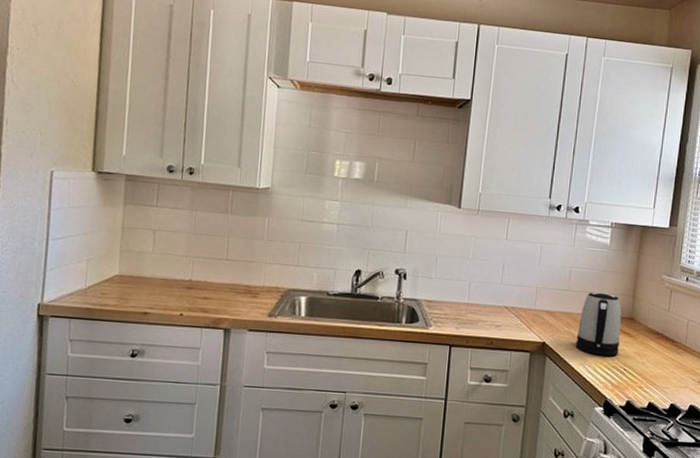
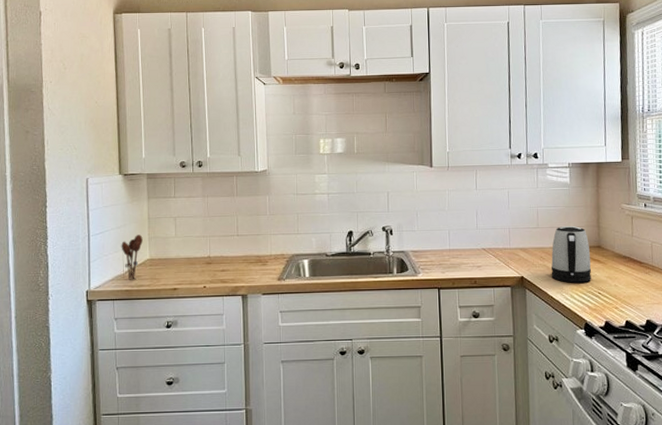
utensil holder: none [85,245,113,297] -> present [121,235,143,280]

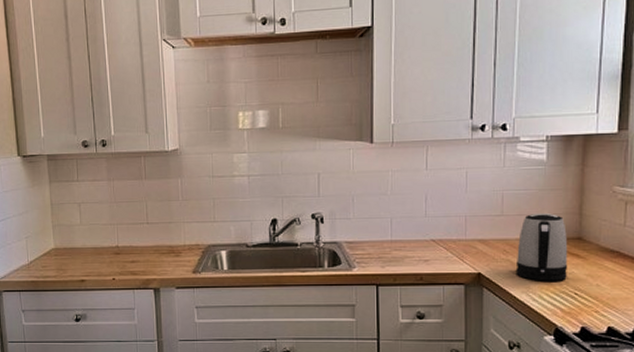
utensil holder: present [121,235,143,280] -> none [24,222,47,271]

